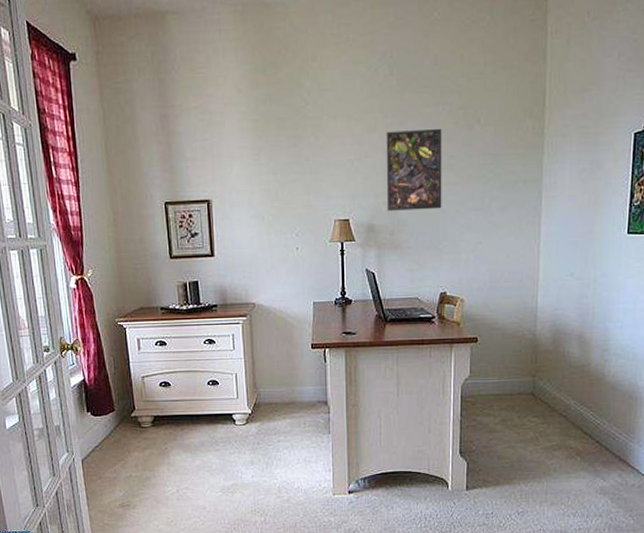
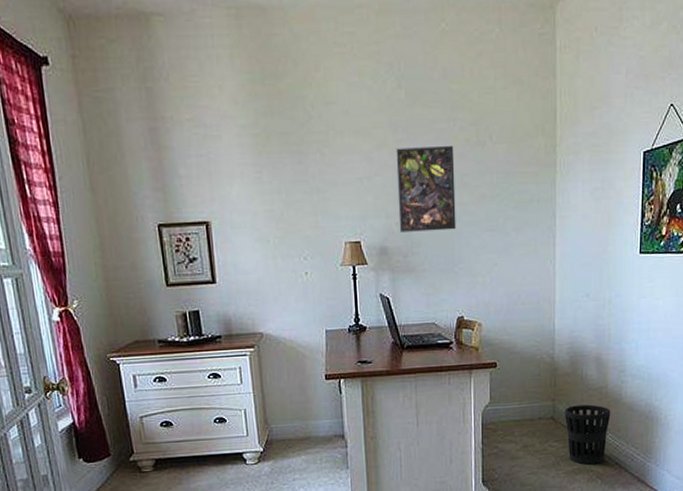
wastebasket: none [545,382,593,441] -> present [565,404,611,465]

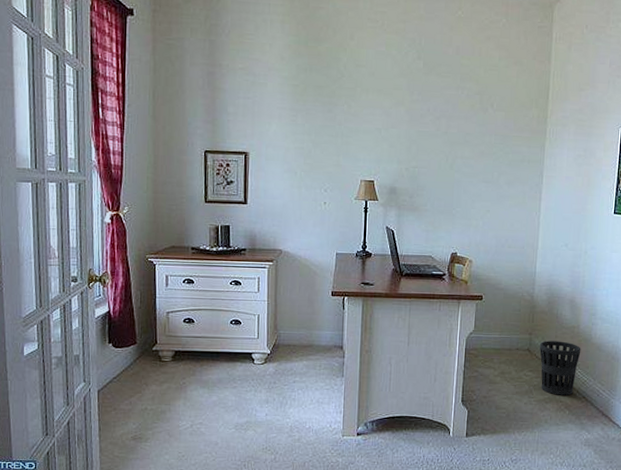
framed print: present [396,145,456,232] -> none [408,107,461,179]

